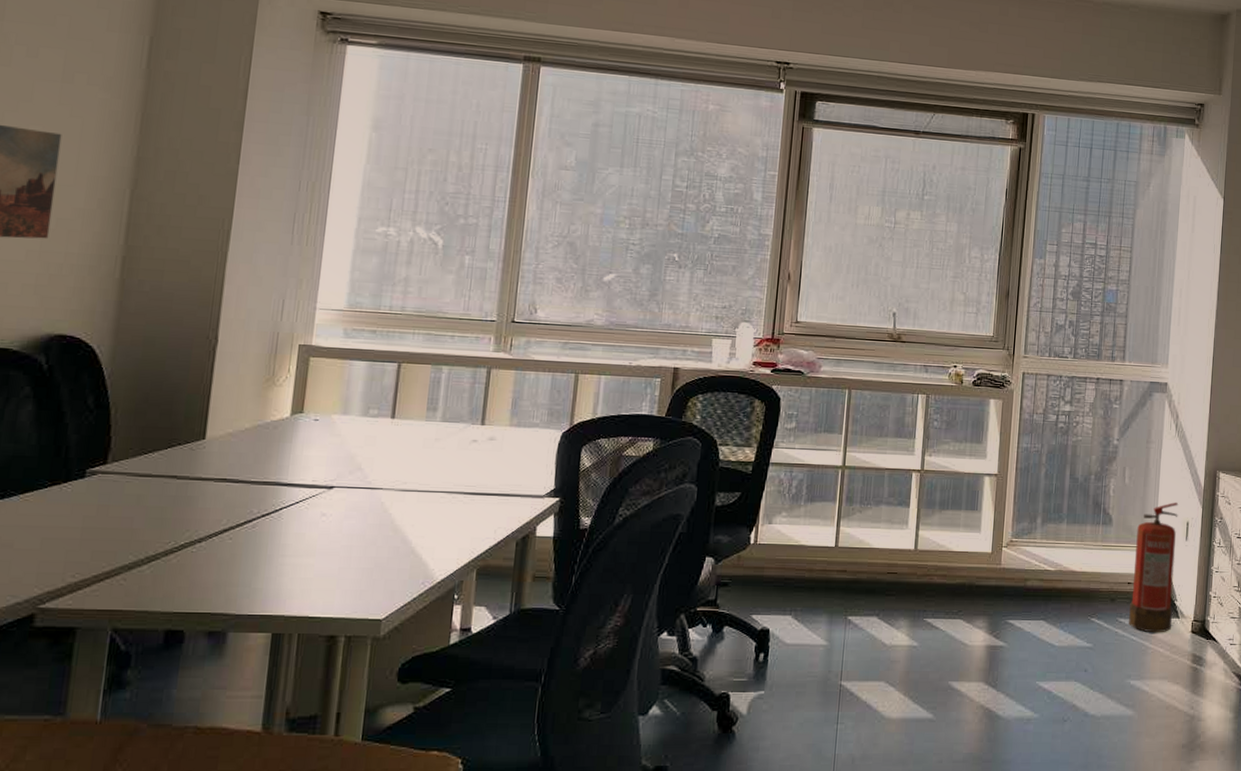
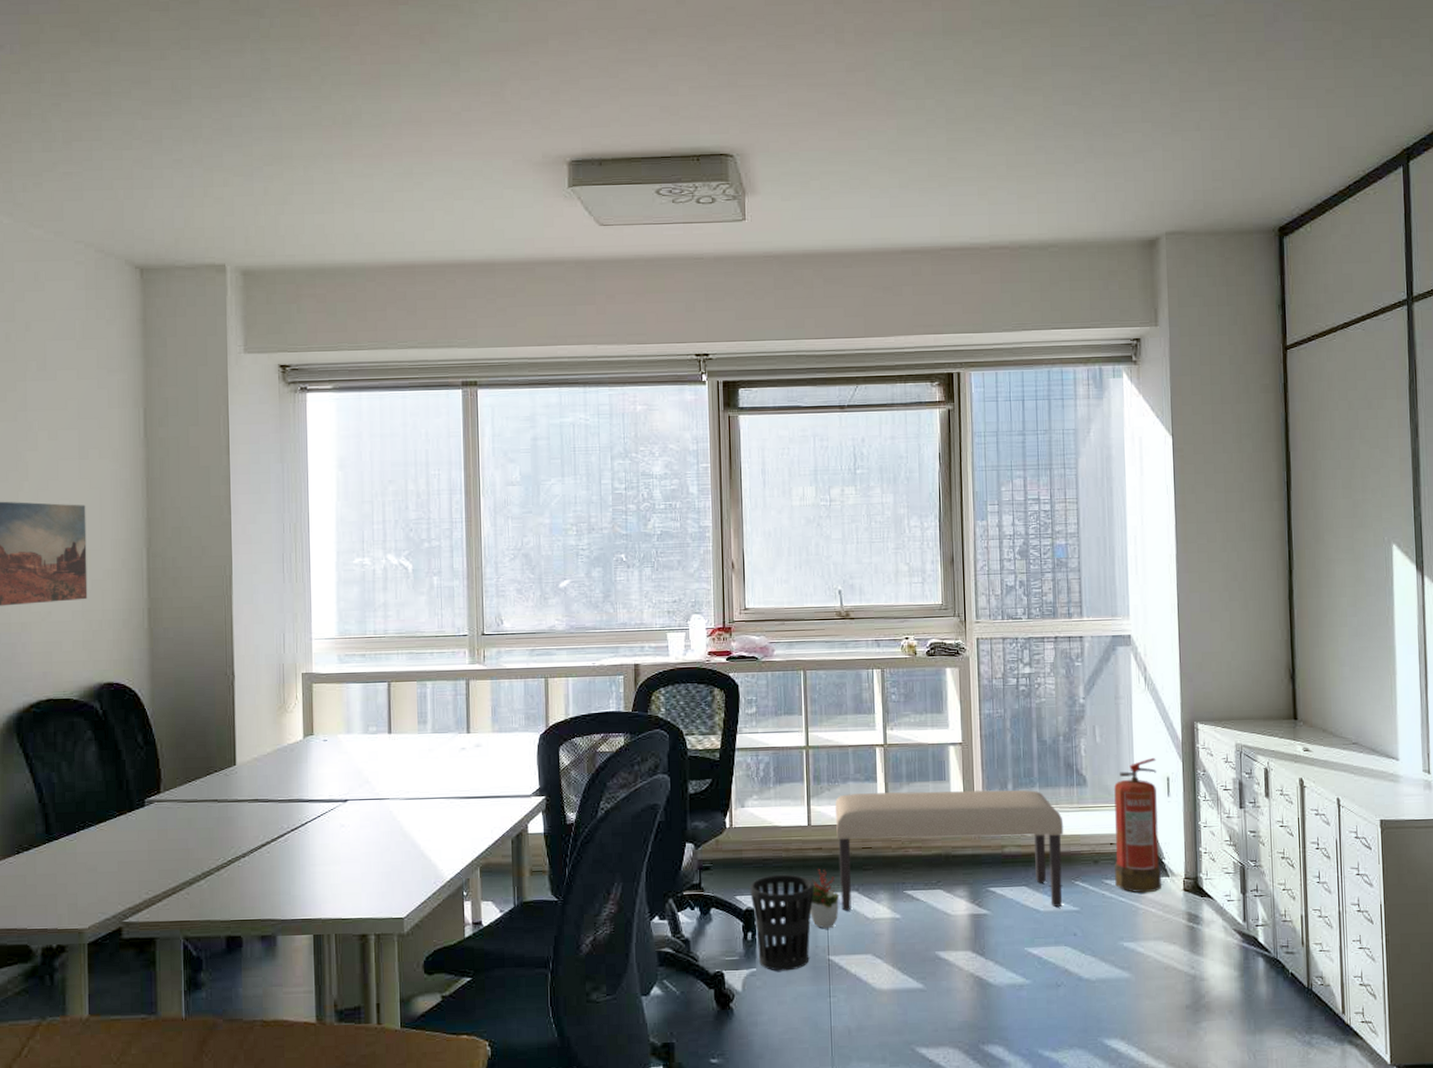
wastebasket: none [767,595,835,695] -> present [750,874,815,971]
decorative plant: none [827,592,859,652] -> present [810,869,840,928]
bench: none [859,517,1086,642] -> present [835,790,1064,911]

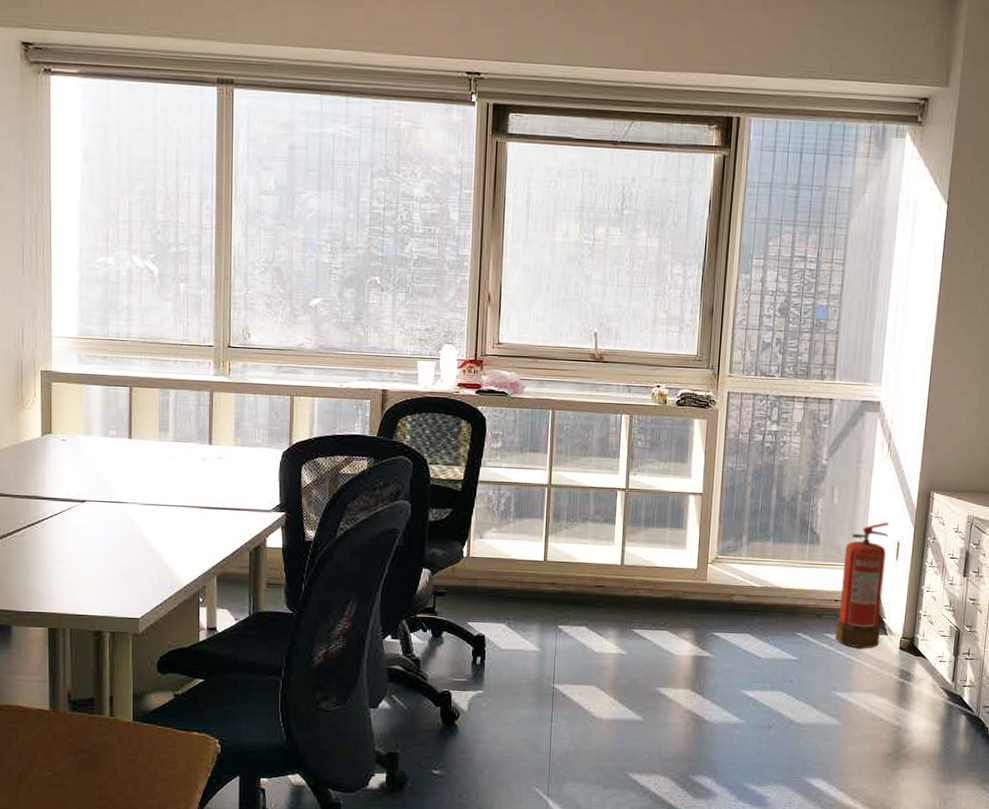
wastebasket: present [750,874,815,971] -> none [482,605,546,695]
decorative plant: present [810,869,840,928] -> none [539,603,569,658]
bench: present [835,790,1064,911] -> none [570,534,793,655]

